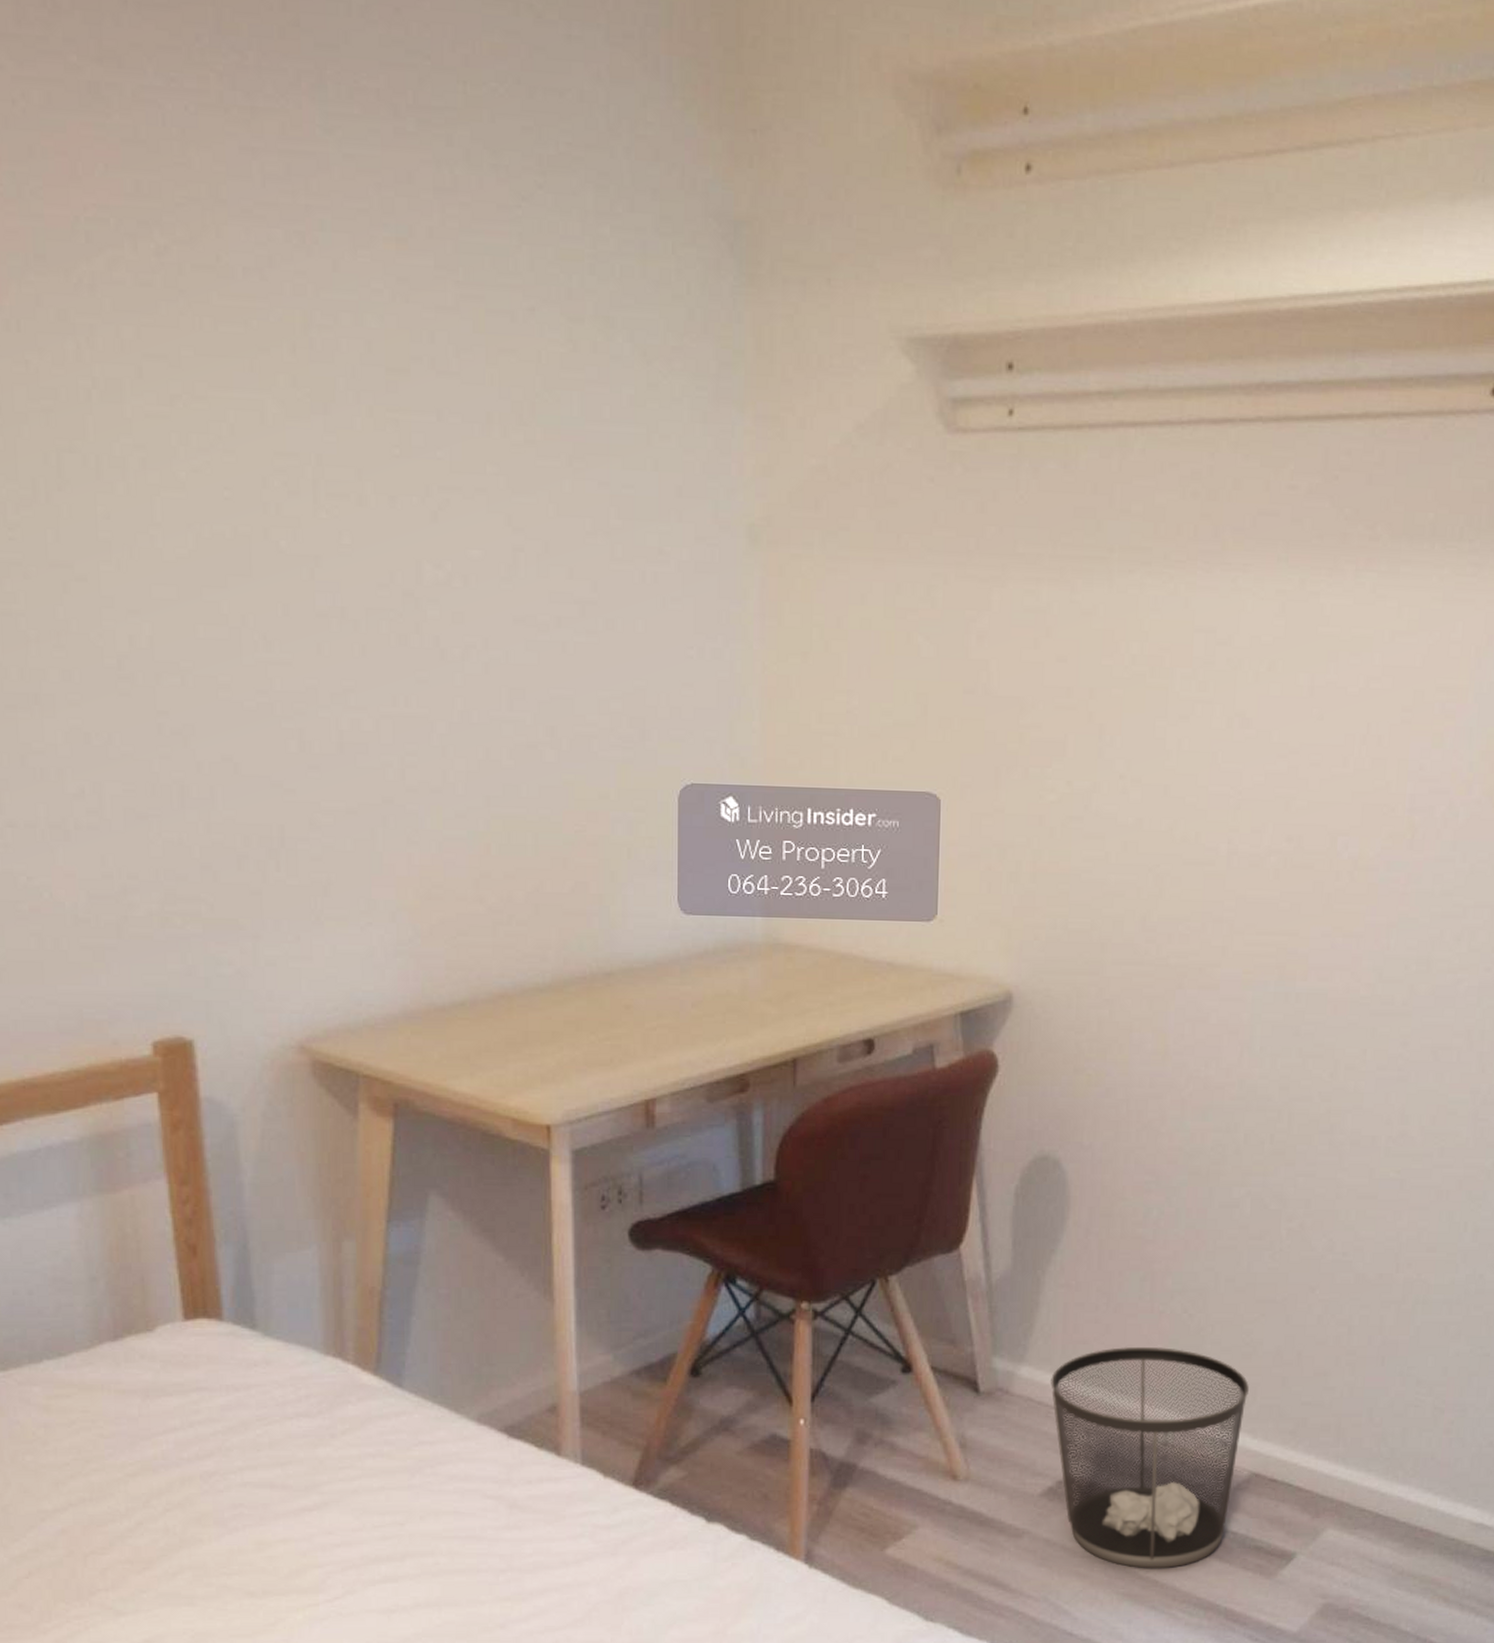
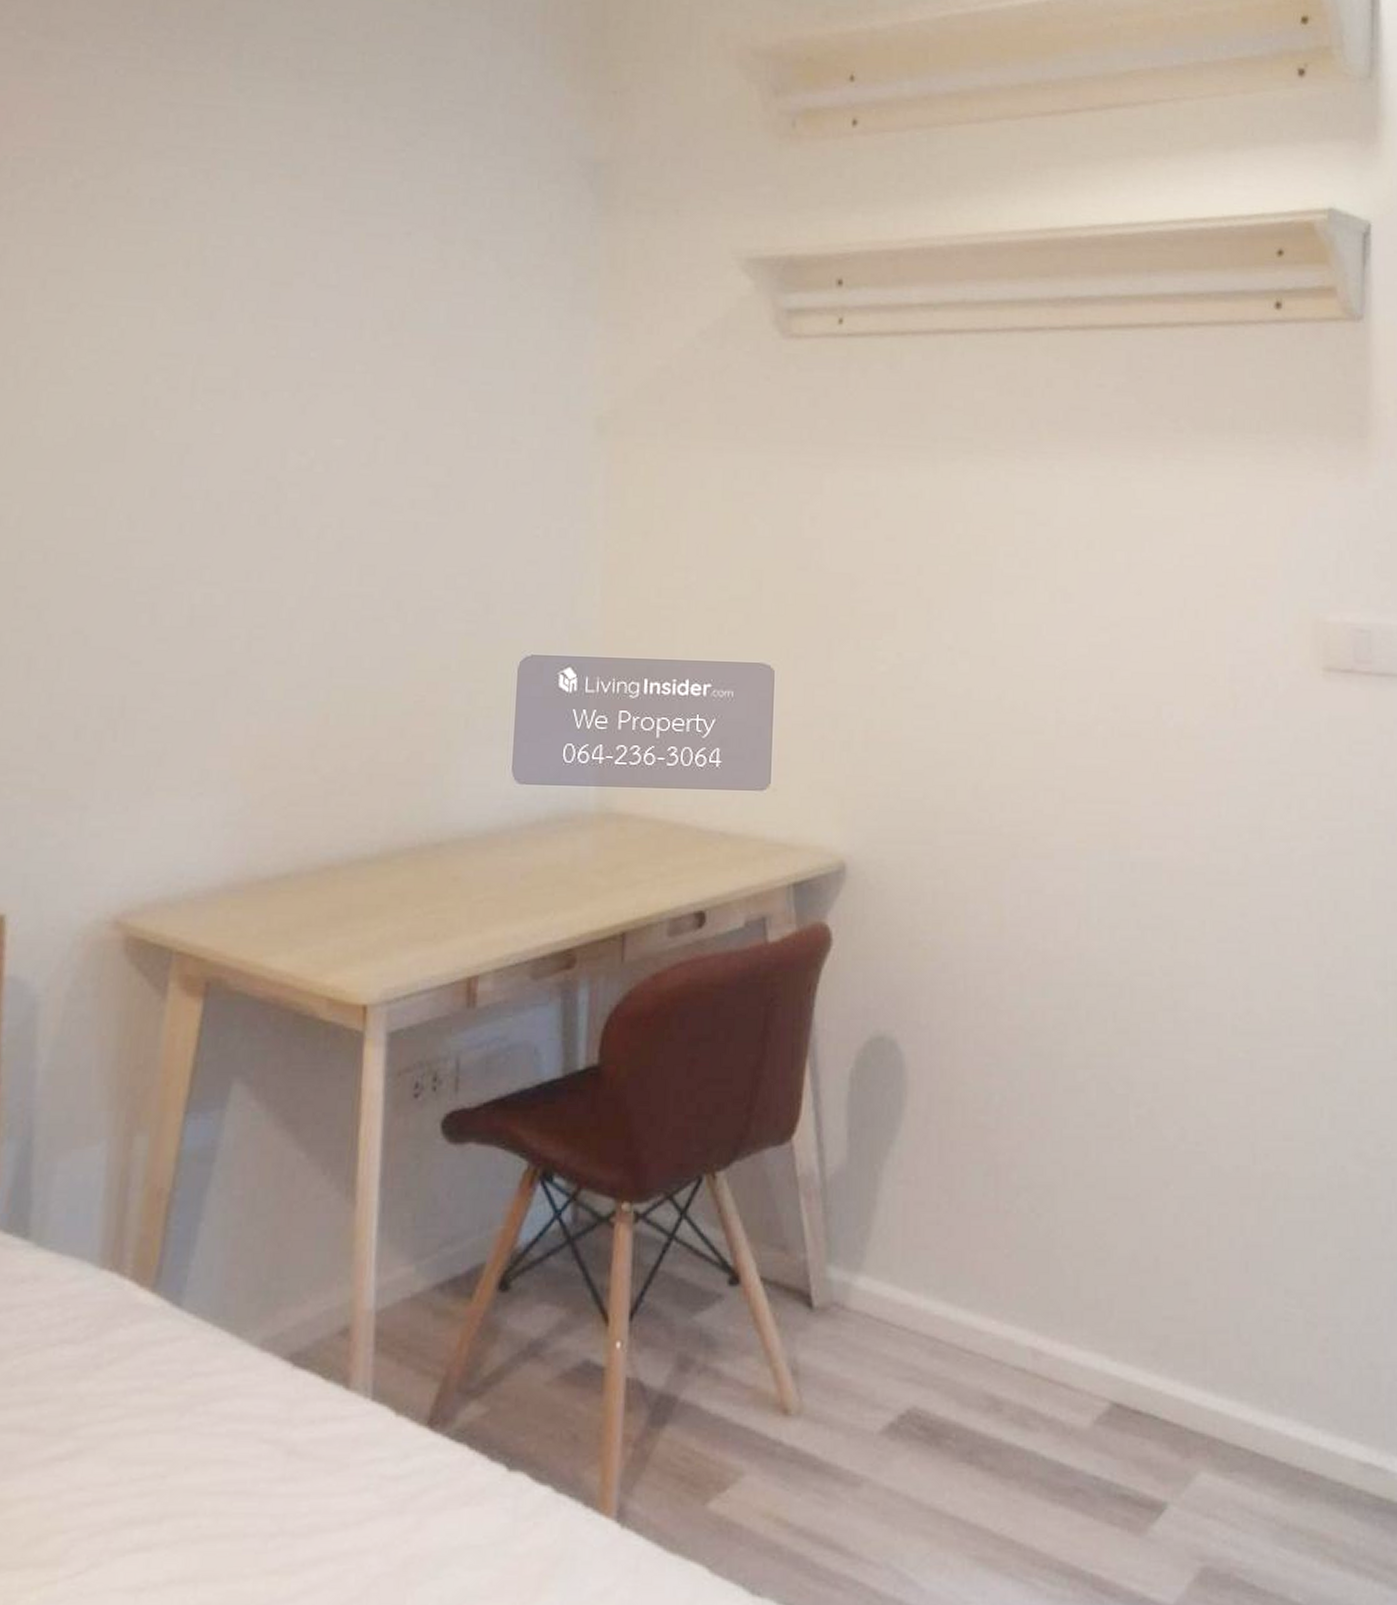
waste bin: present [1050,1347,1249,1569] -> none [890,1253,1105,1525]

